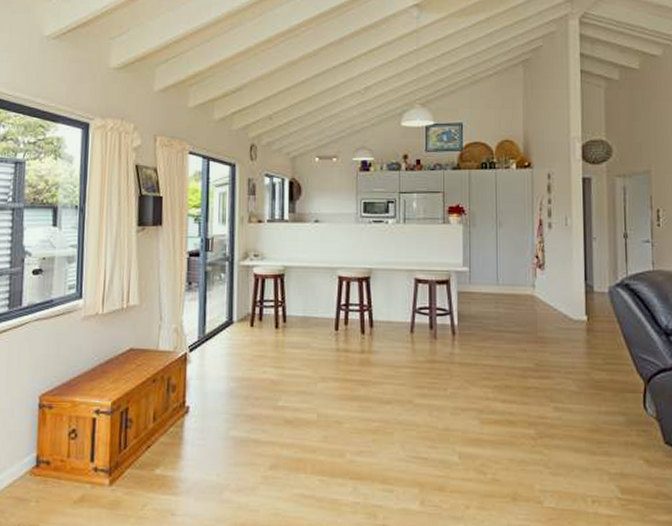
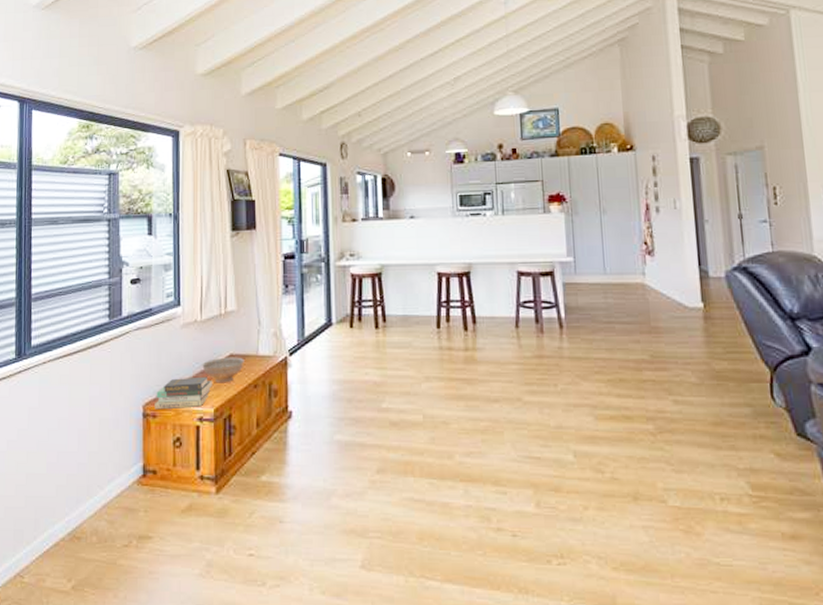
books: none [51,369,111,401] -> present [154,376,212,410]
decorative bowl: none [101,351,144,377] -> present [202,357,244,383]

